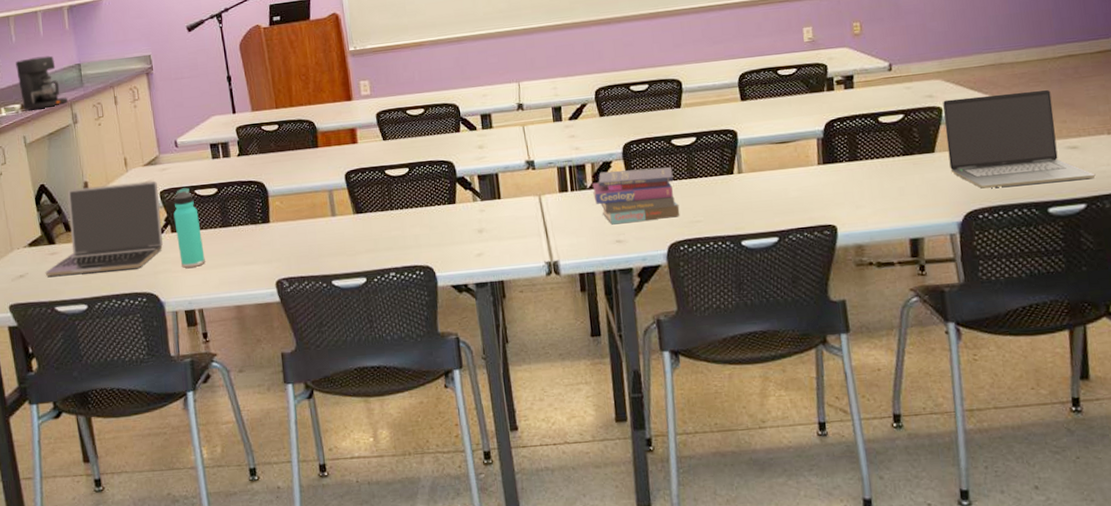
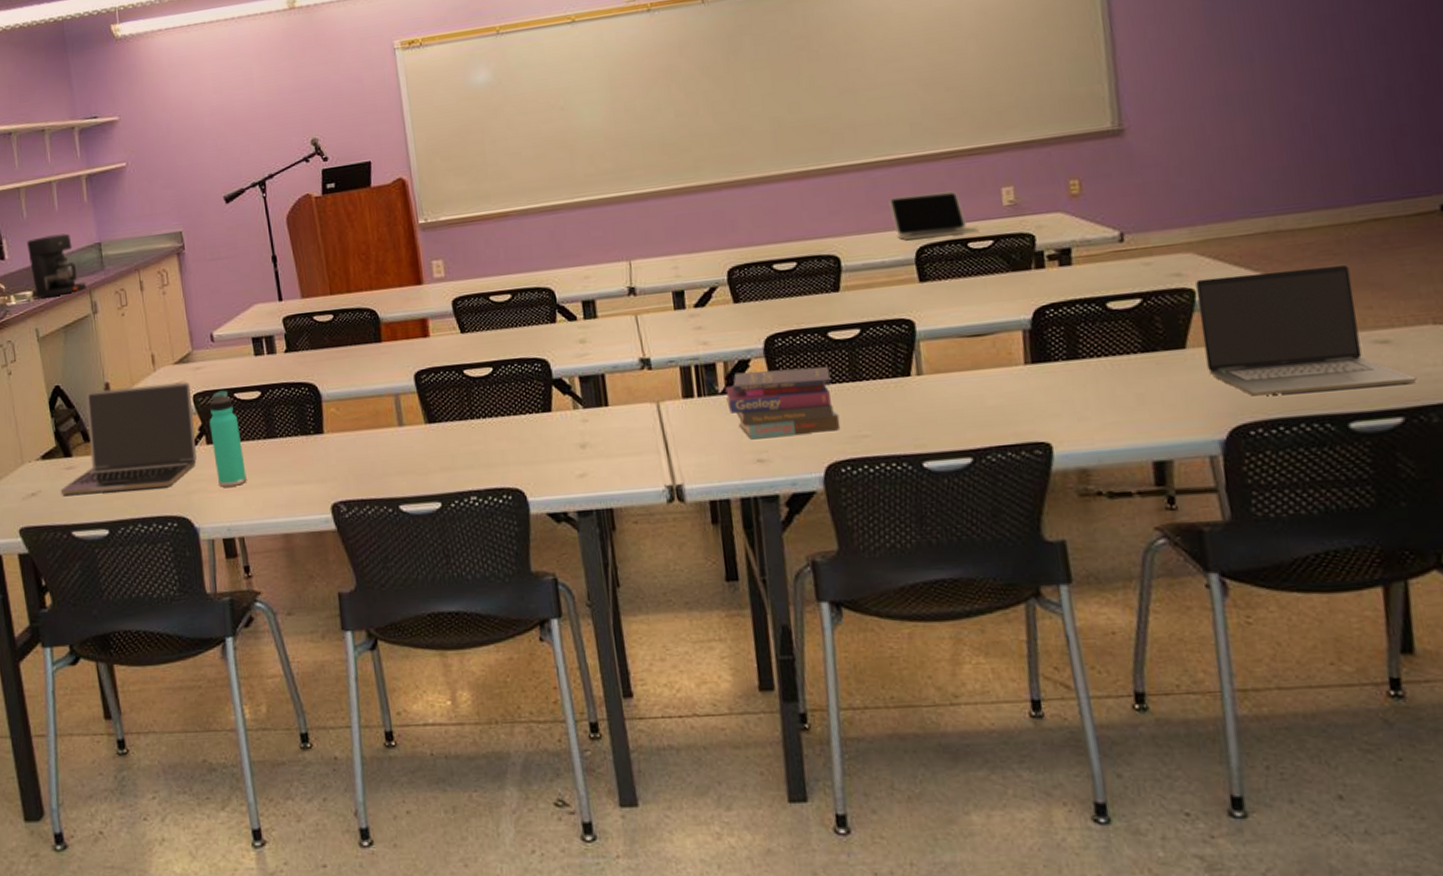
laptop: none [718,30,786,68] -> present [888,191,979,241]

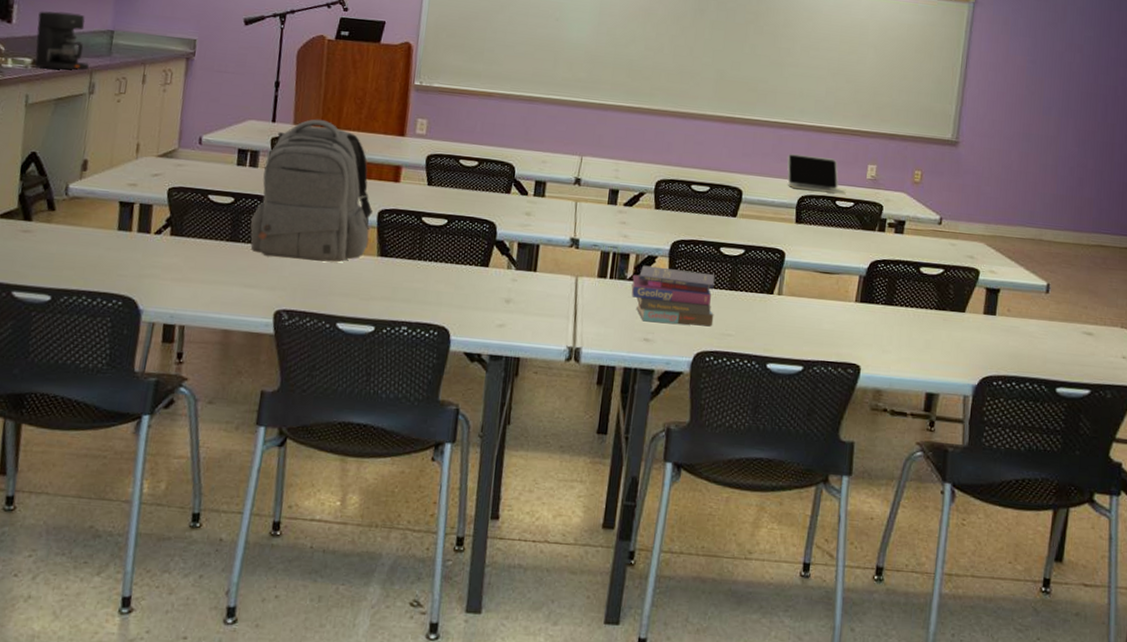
laptop: present [60,381,197,495] -> none [10,164,169,267]
thermos bottle: present [209,390,247,487] -> none [172,189,207,279]
backpack: none [282,286,412,448] -> present [250,119,373,263]
laptop: present [1196,265,1417,396] -> none [976,263,1104,366]

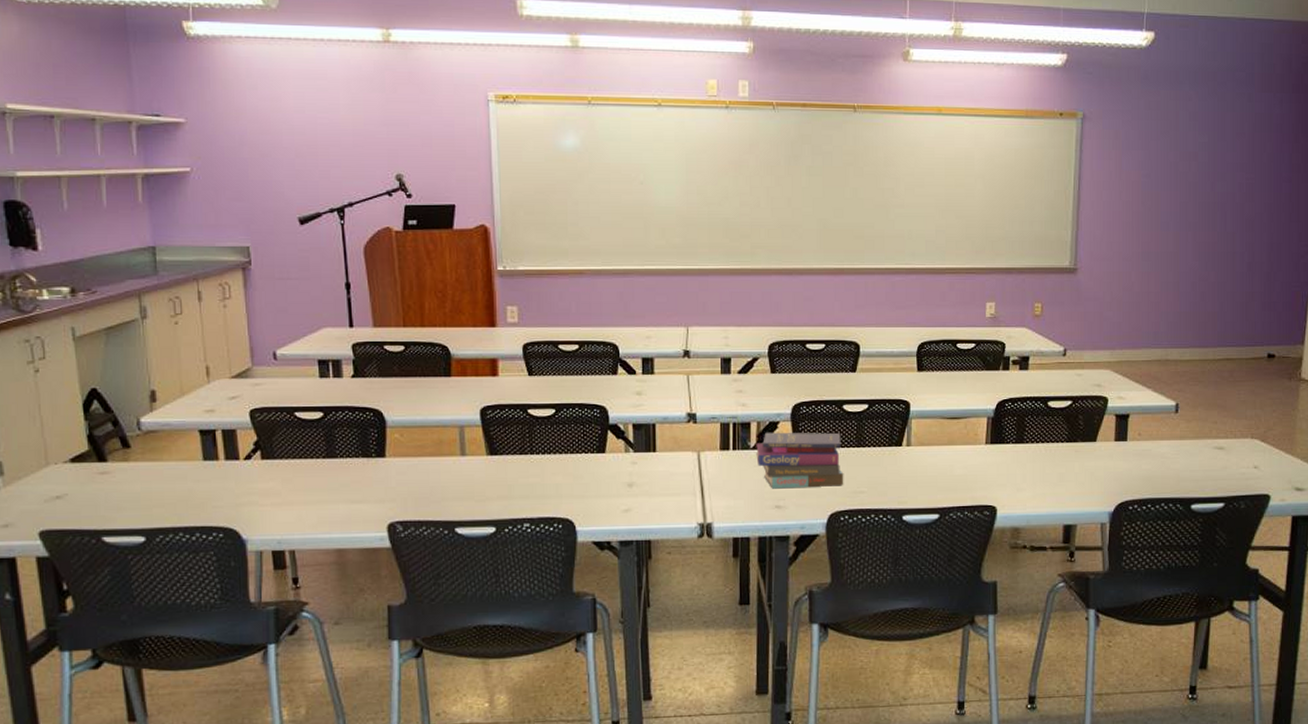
coffee maker: present [34,11,89,71] -> none [66,232,135,297]
backpack: present [250,119,373,263] -> none [345,318,475,470]
laptop: present [786,154,846,194] -> none [902,300,966,336]

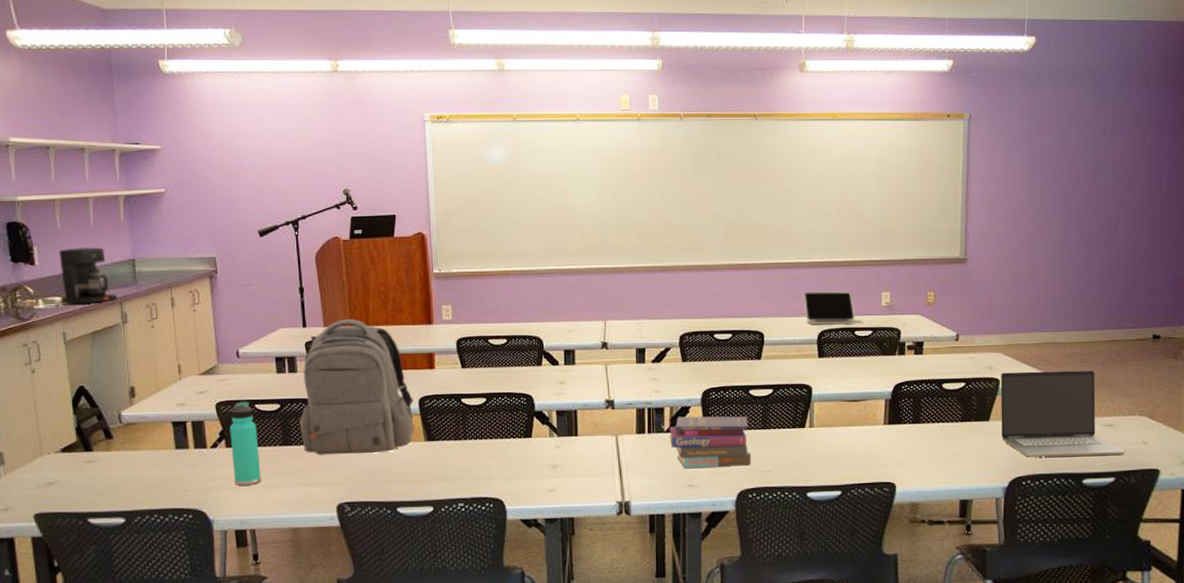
coffee maker: none [66,232,135,297] -> present [59,247,117,305]
thermos bottle: none [265,408,302,502] -> present [229,401,261,485]
backpack: none [345,318,475,470] -> present [299,318,414,456]
laptop: none [902,300,966,336] -> present [803,291,863,325]
laptop: none [1108,389,1236,481] -> present [1000,370,1126,457]

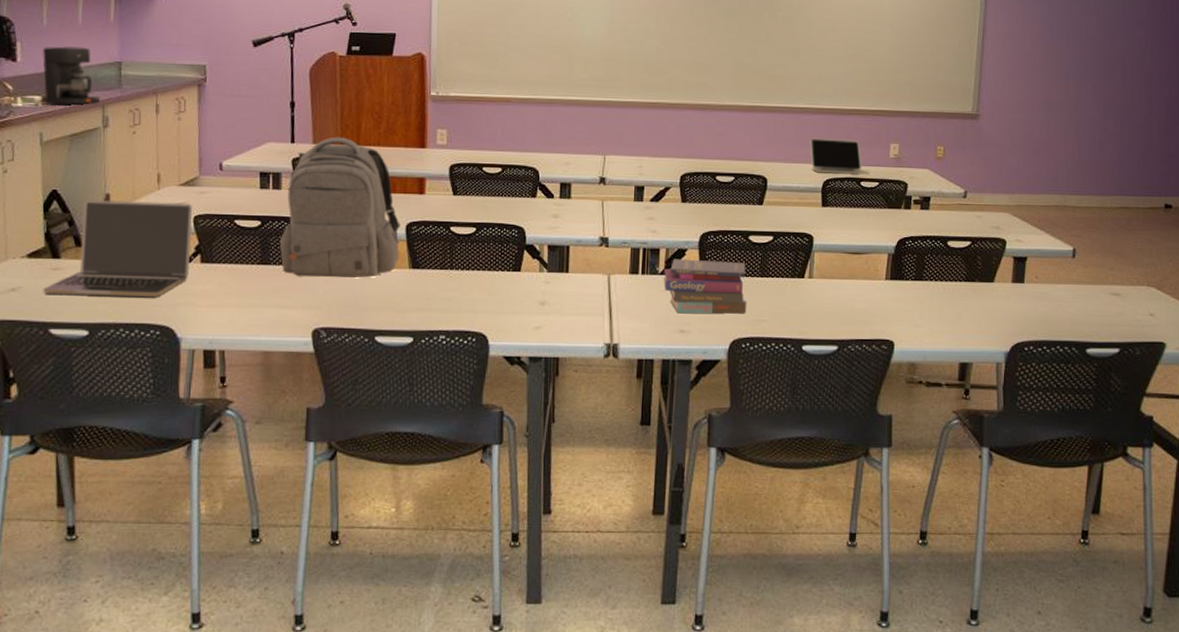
laptop: none [78,391,216,486] -> present [43,200,193,297]
thermos bottle: present [229,401,261,485] -> none [206,216,236,304]
laptop: present [1000,370,1126,457] -> none [1005,233,1132,325]

